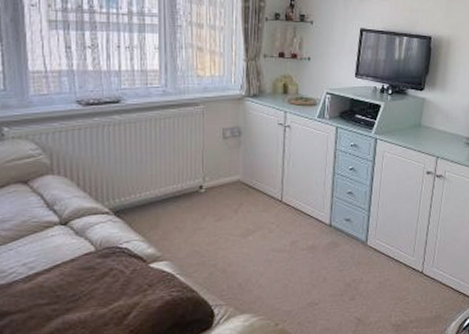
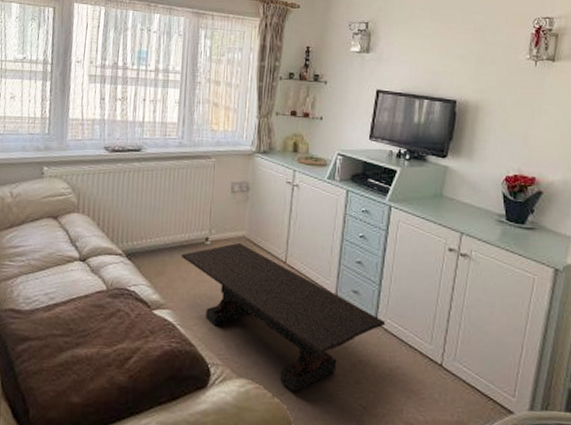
coffee table: none [174,187,375,318] -> present [181,242,386,393]

